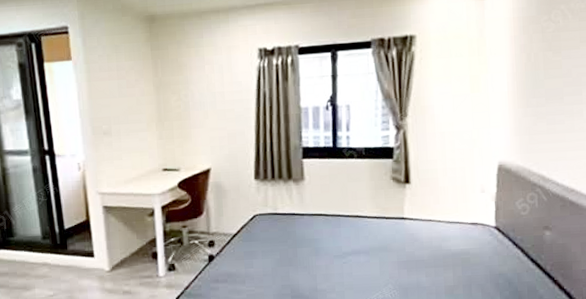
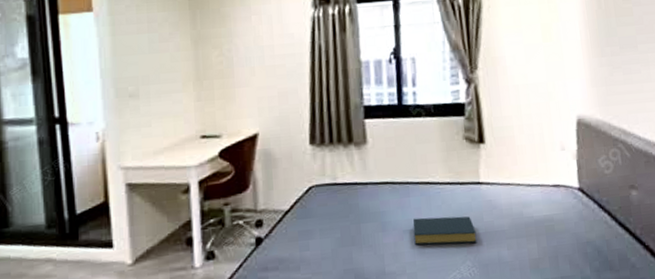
hardback book: none [342,245,399,270] -> present [412,216,477,245]

